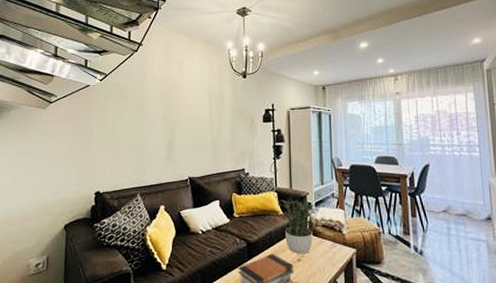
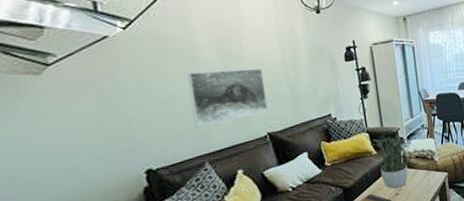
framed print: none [135,119,193,164] -> present [188,68,268,128]

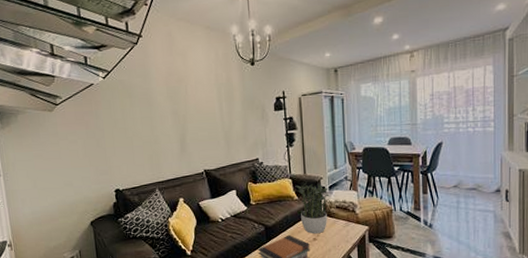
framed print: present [188,68,268,128] -> none [146,113,205,160]

